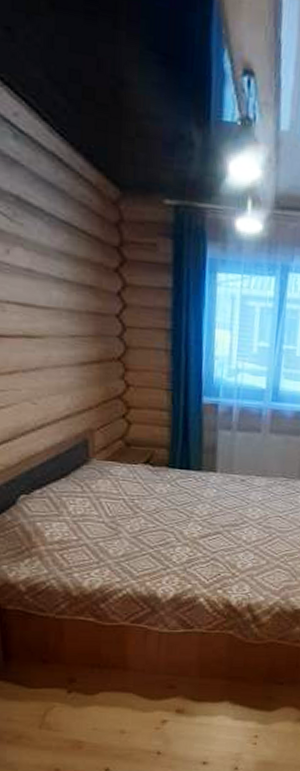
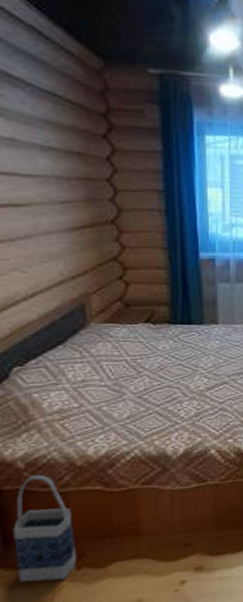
bag: none [13,599,68,700] -> present [13,475,77,582]

